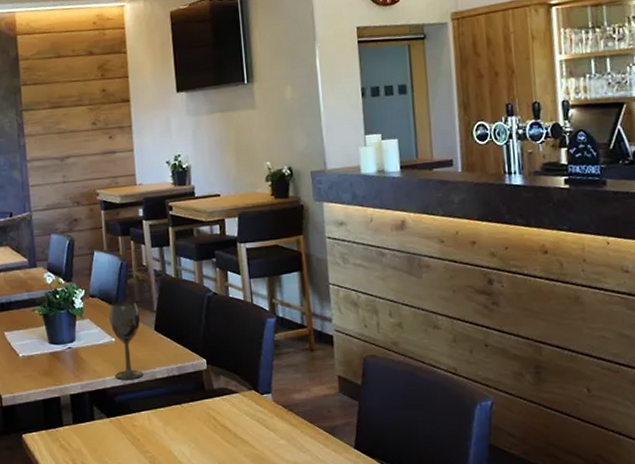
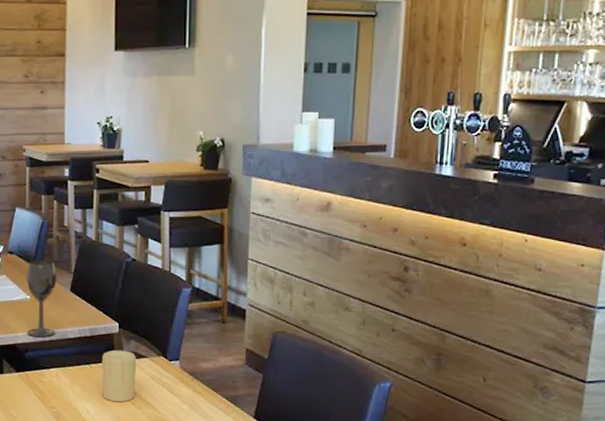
candle: none [192,387,230,442] -> present [101,350,137,402]

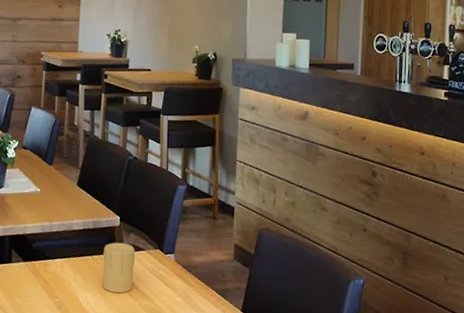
wine glass: present [26,259,56,338] -> none [36,155,65,229]

